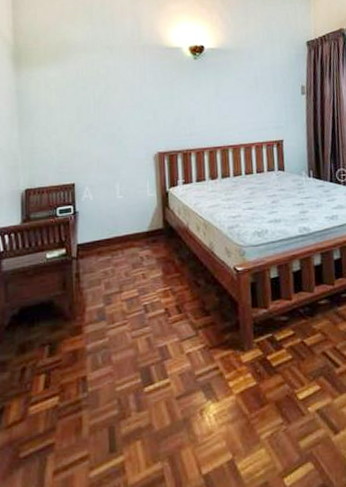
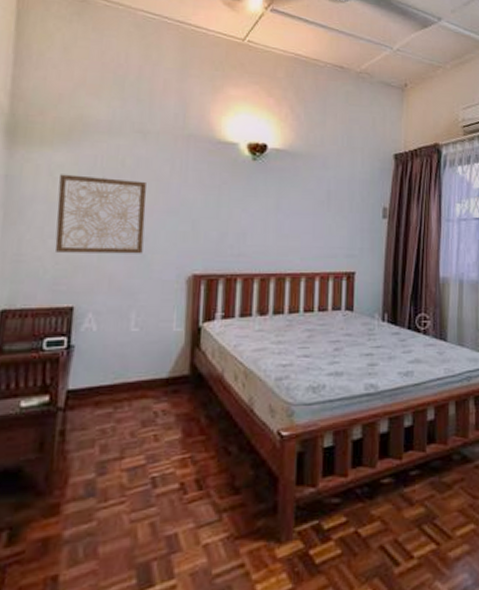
wall art: none [54,85,119,144] -> present [54,174,146,254]

